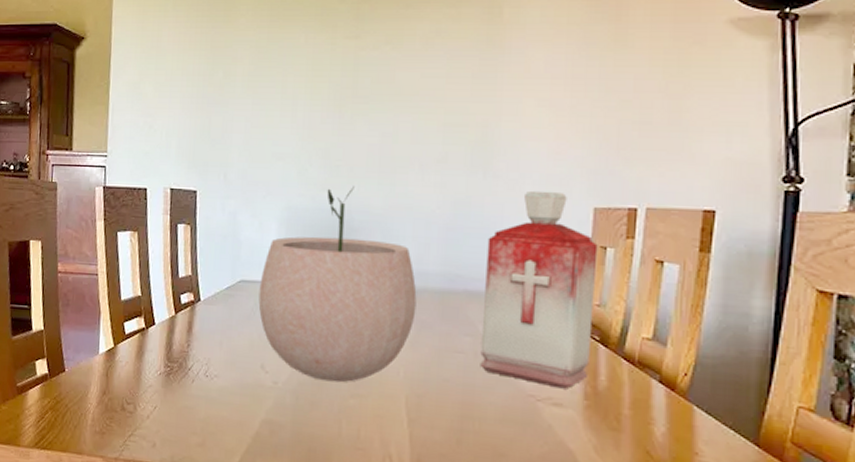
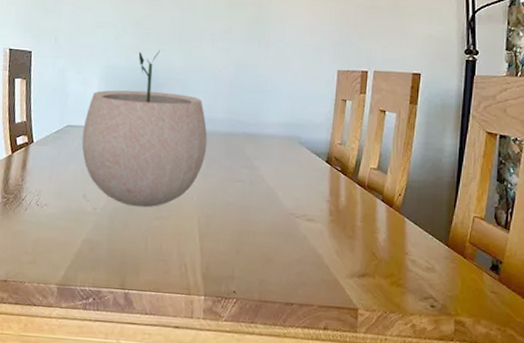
bottle: present [480,190,598,389] -> none [254,56,340,208]

